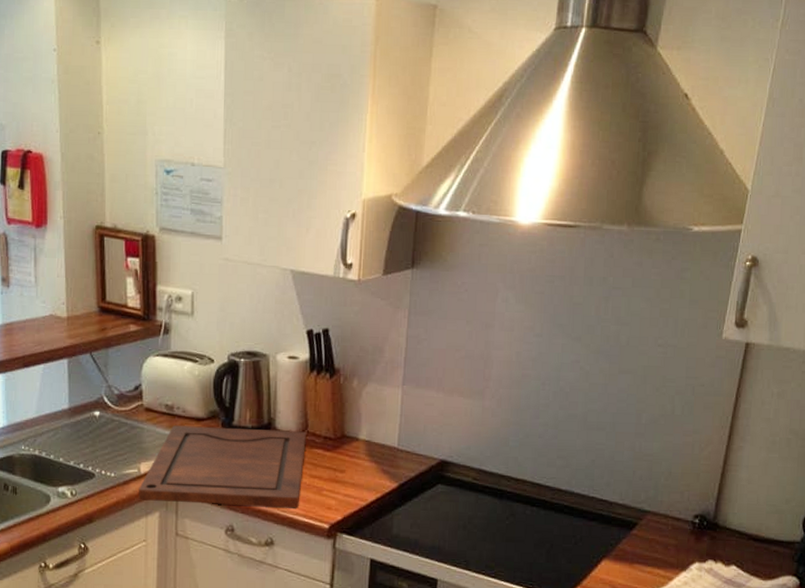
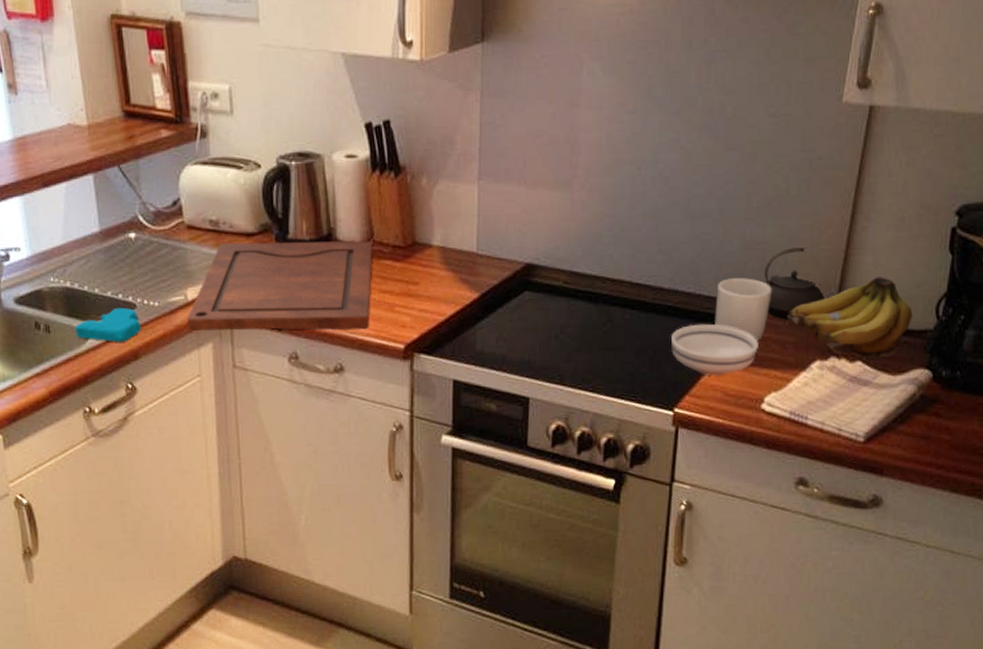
sponge: none [39,475,97,506] -> present [75,307,141,342]
bowl: none [566,523,644,571] -> present [671,323,759,376]
mug: none [605,484,657,541] -> present [715,278,772,341]
teapot: none [650,461,710,525] -> present [764,248,831,320]
fruit: none [670,491,782,565] -> present [787,277,913,359]

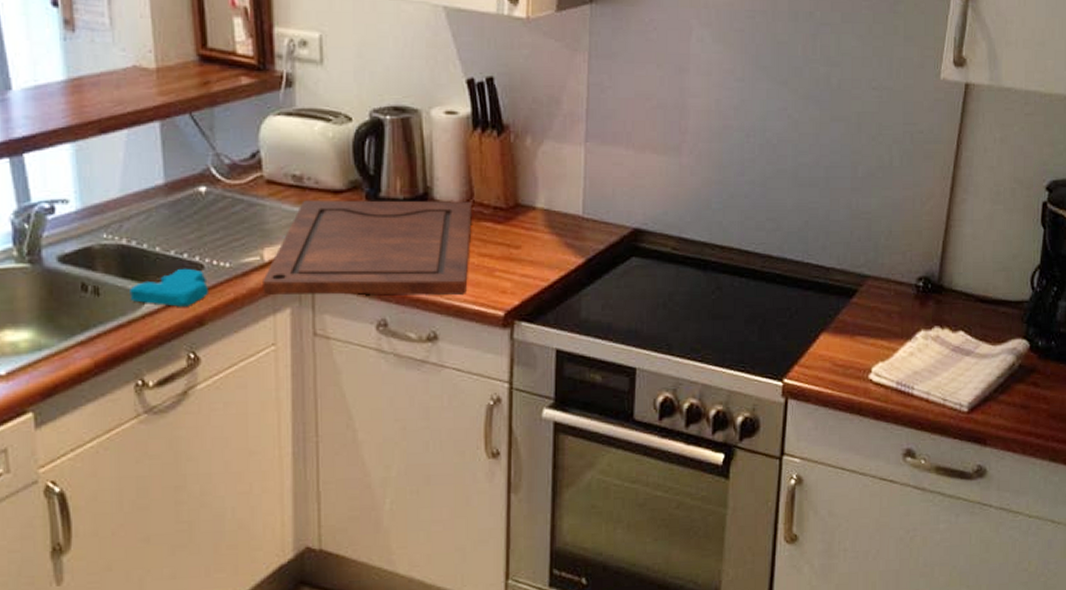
bowl: present [671,323,759,376] -> none [780,292,865,346]
mug: present [715,278,772,341] -> none [823,247,877,310]
teapot: present [764,248,831,320] -> none [870,218,934,290]
fruit: present [787,277,913,359] -> none [893,248,1010,329]

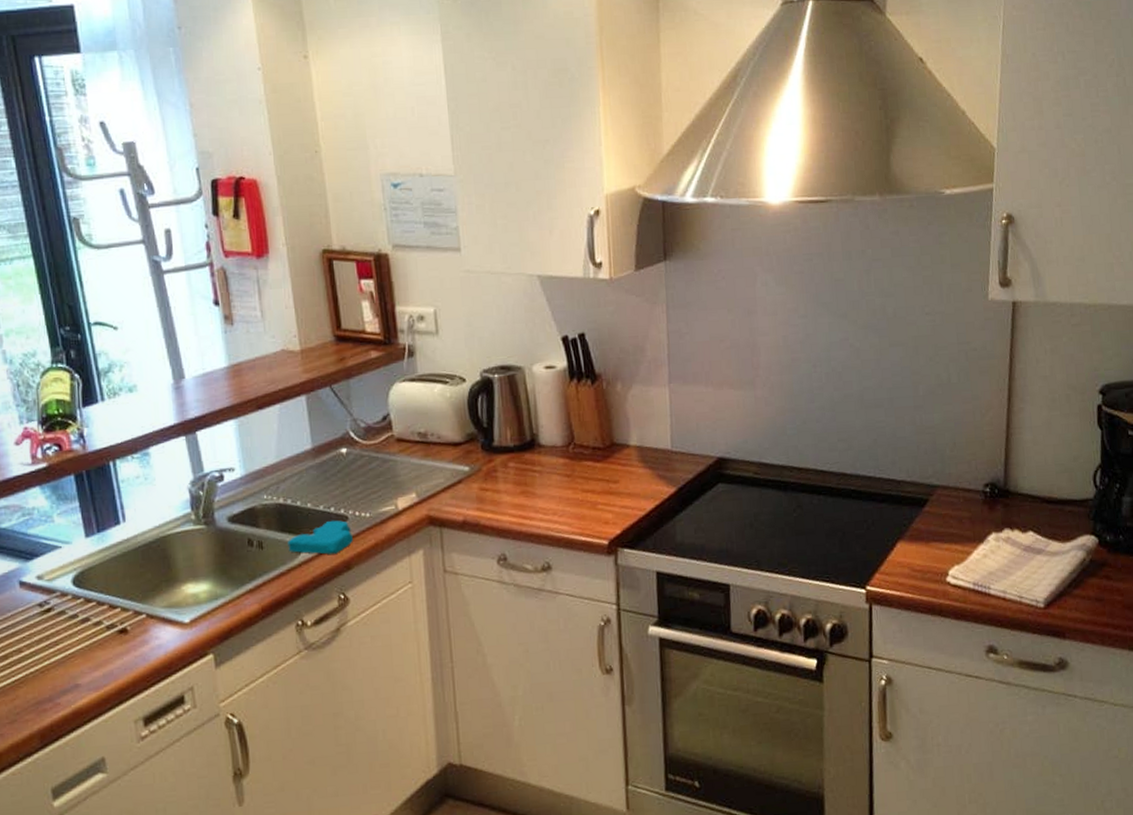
cutting board: present [263,200,472,295] -> none [398,444,574,539]

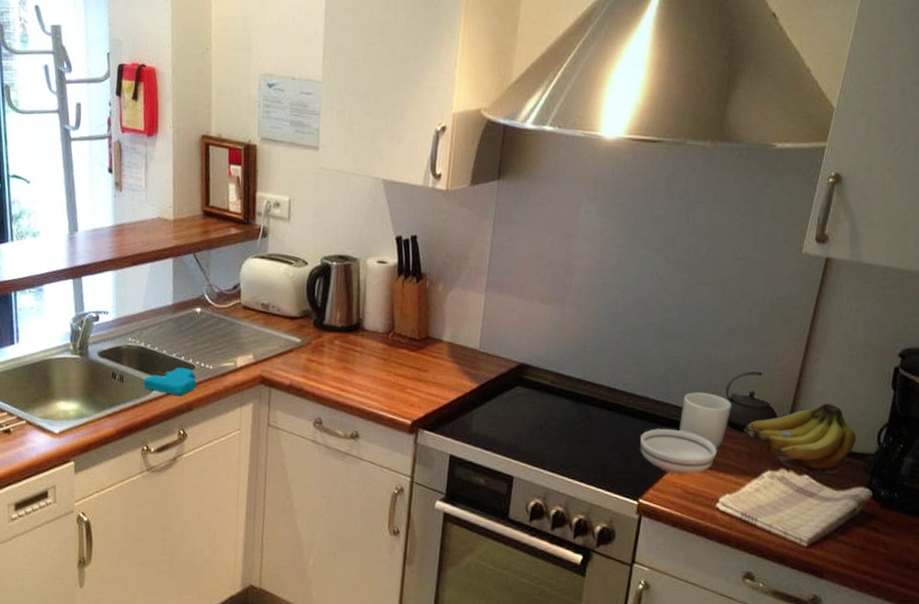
bowl: none [857,504,938,554] -> present [640,428,717,475]
mug: none [894,460,945,518] -> present [679,392,732,448]
teapot: none [936,430,998,497] -> present [725,371,784,433]
fruit: none [961,452,1074,529] -> present [744,403,857,475]

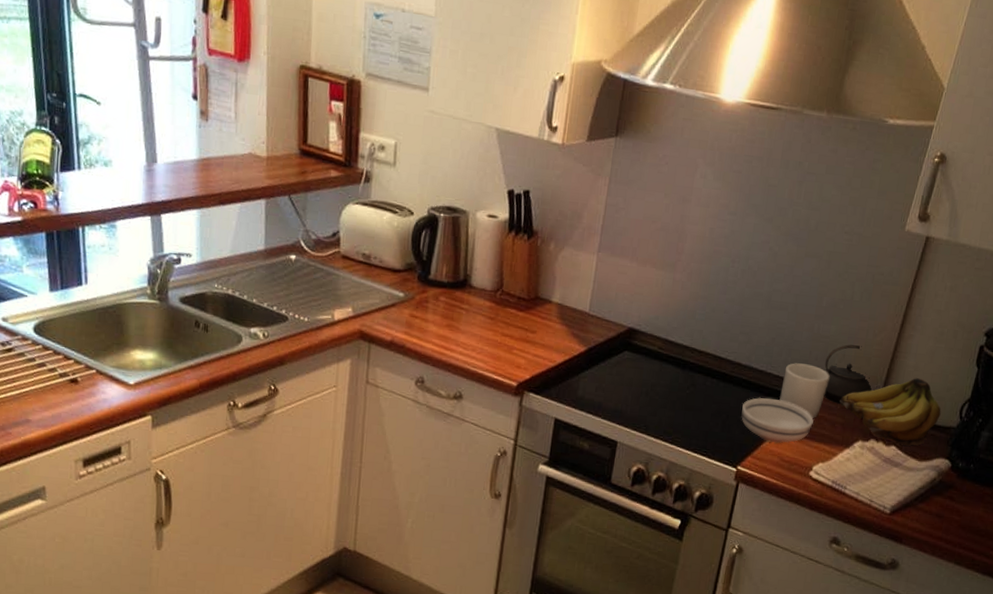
sponge: present [143,367,197,396] -> none [230,318,290,349]

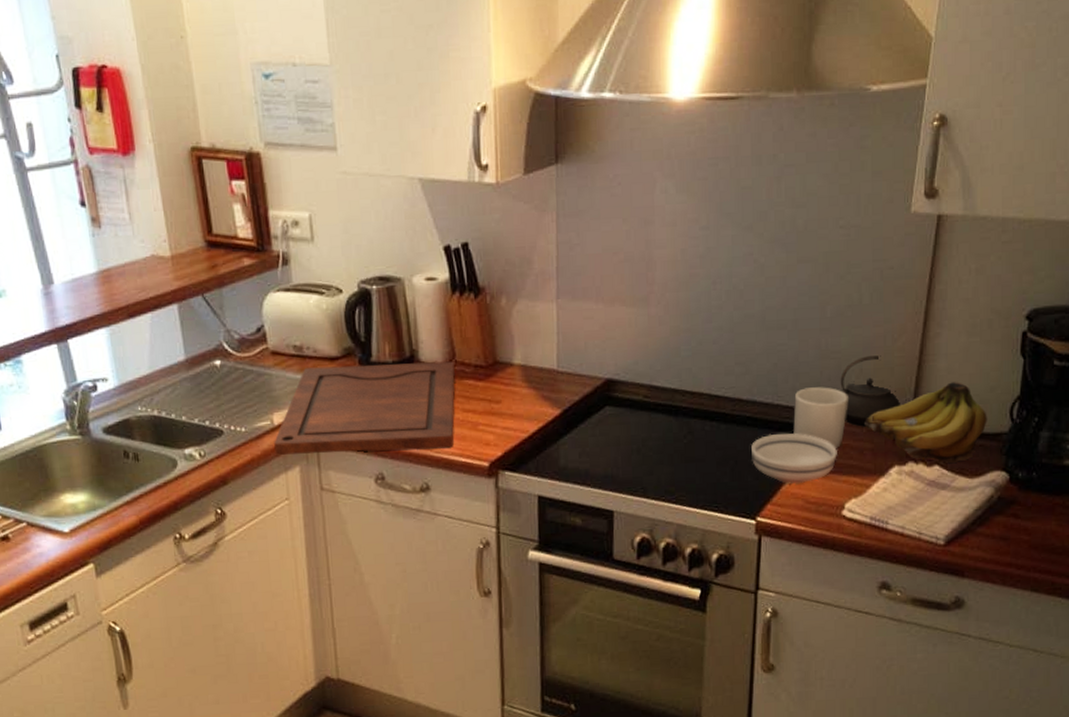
cutting board: none [331,275,501,365] -> present [274,361,455,455]

